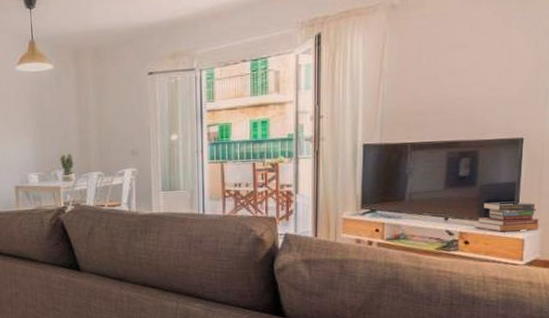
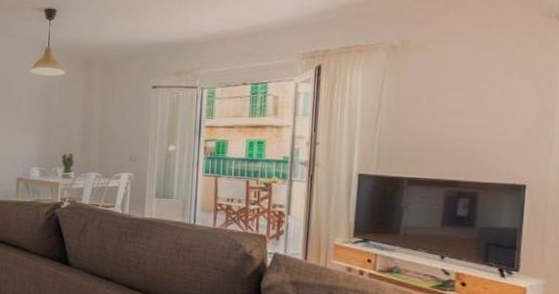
books: present [474,201,539,232] -> none [472,245,543,280]

